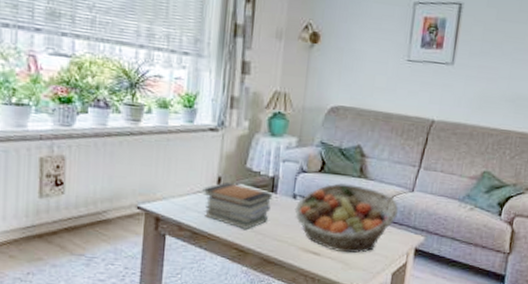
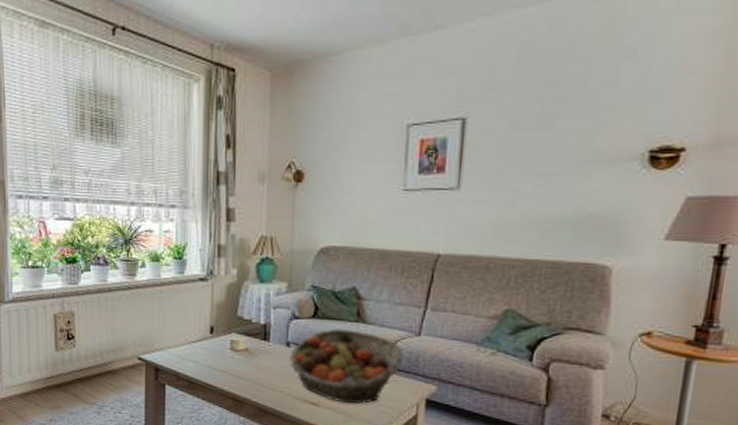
book stack: present [202,182,273,229] -> none [196,332,266,379]

